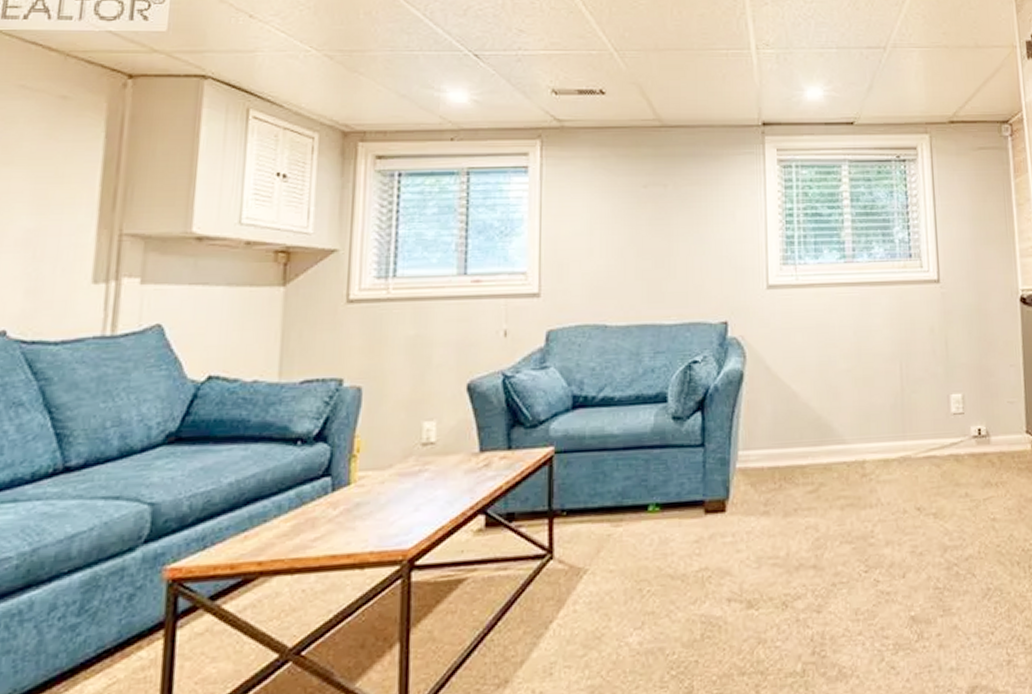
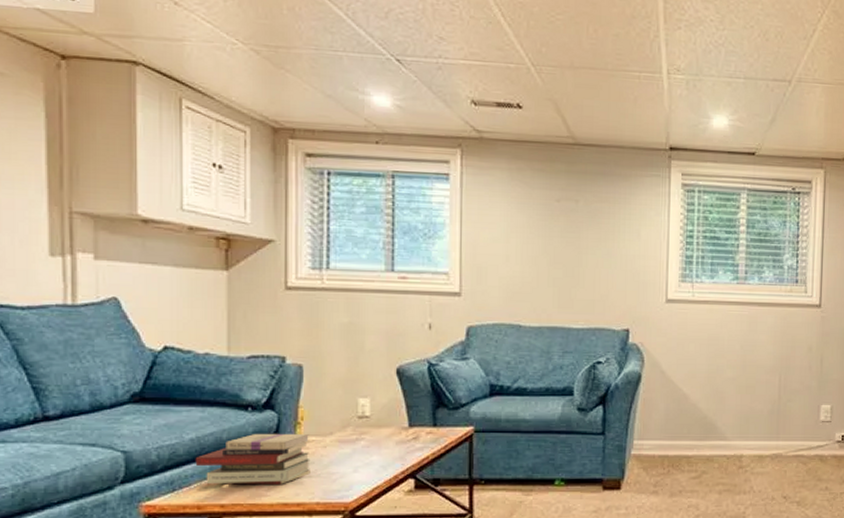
books: none [232,467,365,538] -> present [195,433,310,485]

